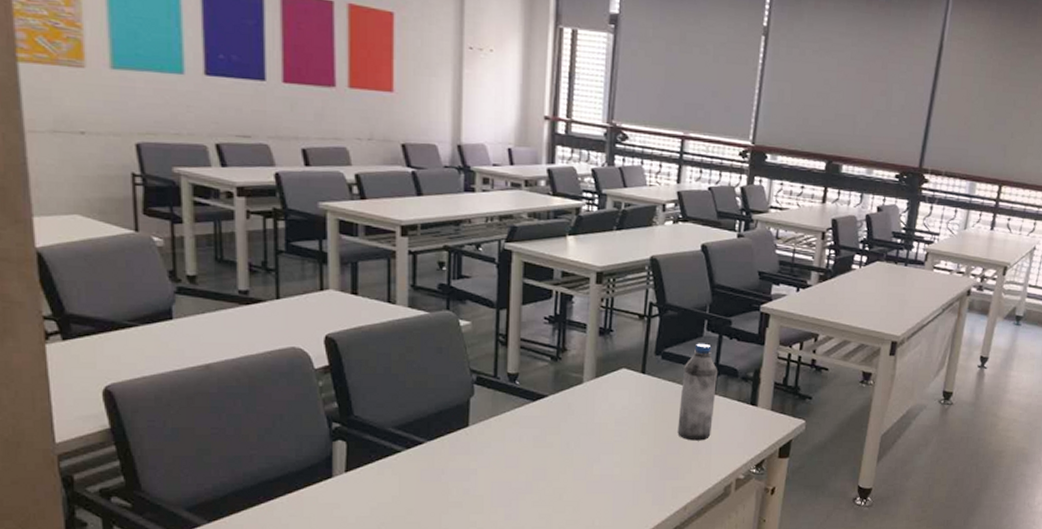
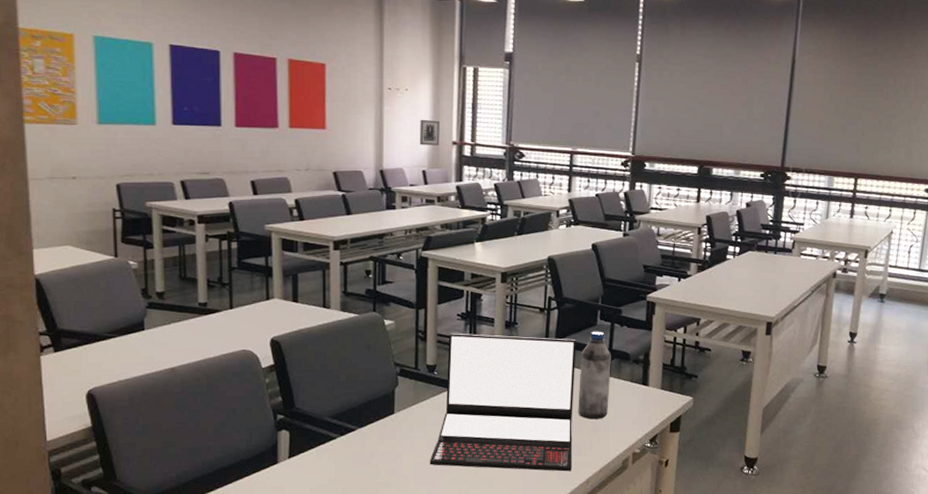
wall art: none [505,87,529,120] -> present [419,119,440,146]
laptop: none [507,338,679,497] -> present [429,333,576,472]

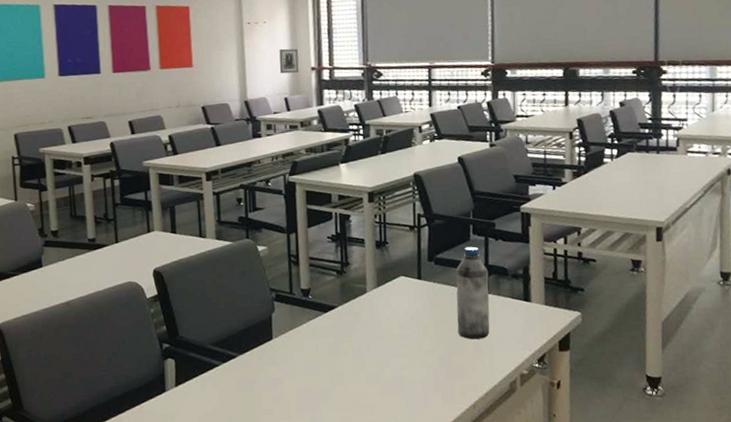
laptop: present [429,333,576,472] -> none [310,255,456,396]

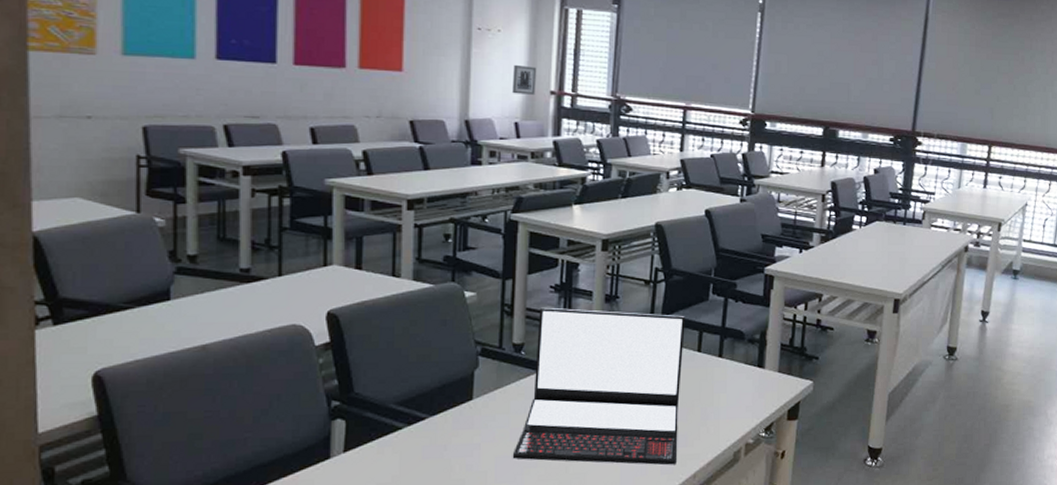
laptop: none [310,255,456,396] -> present [512,307,685,465]
water bottle: present [456,246,490,340] -> none [685,307,725,406]

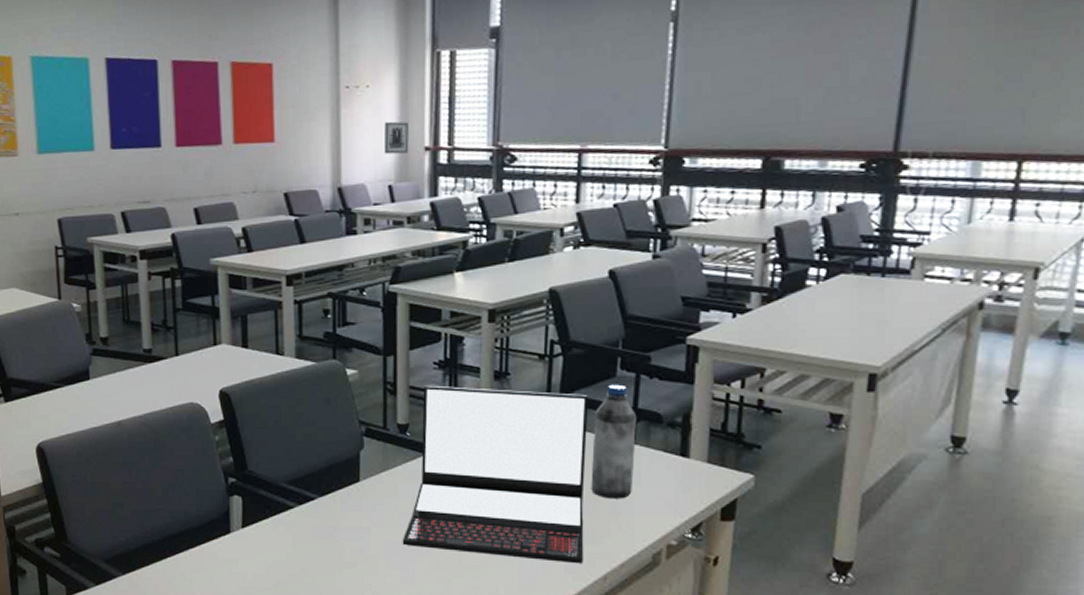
water bottle: none [685,307,725,406] -> present [591,384,637,499]

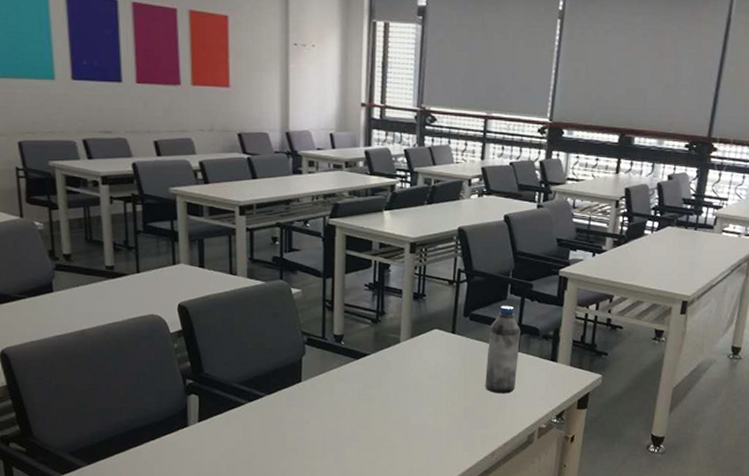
wall art: present [383,121,409,154] -> none [326,78,348,107]
laptop: present [402,385,588,564] -> none [336,303,485,444]

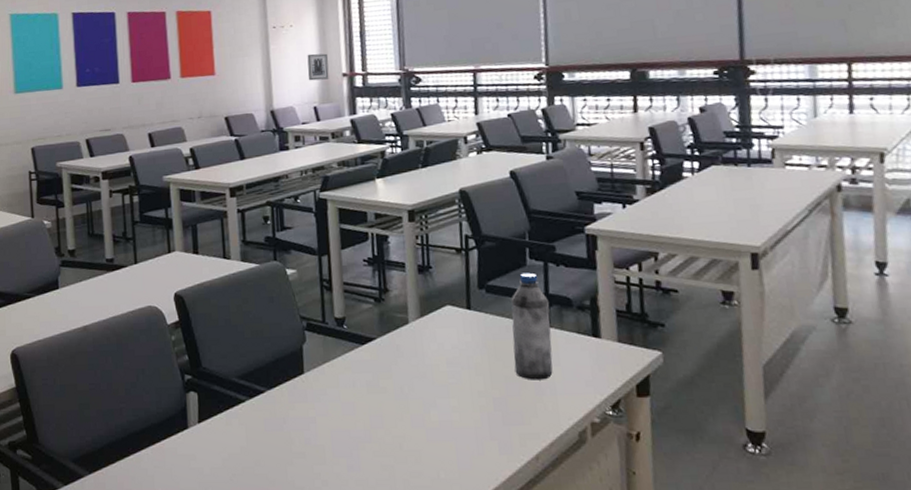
wall art: none [326,78,348,107] -> present [307,53,329,81]

